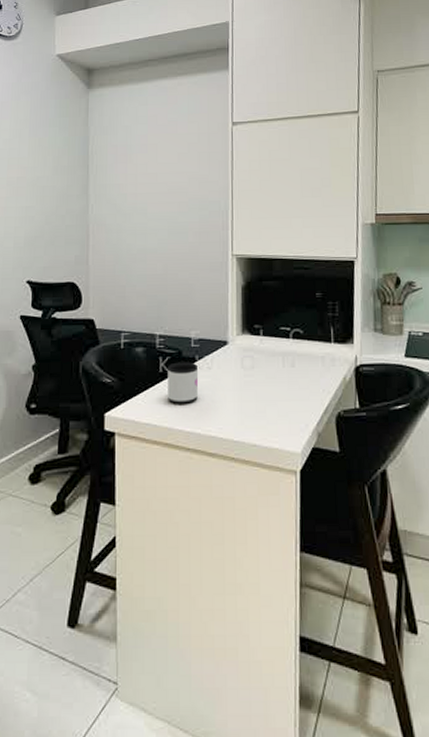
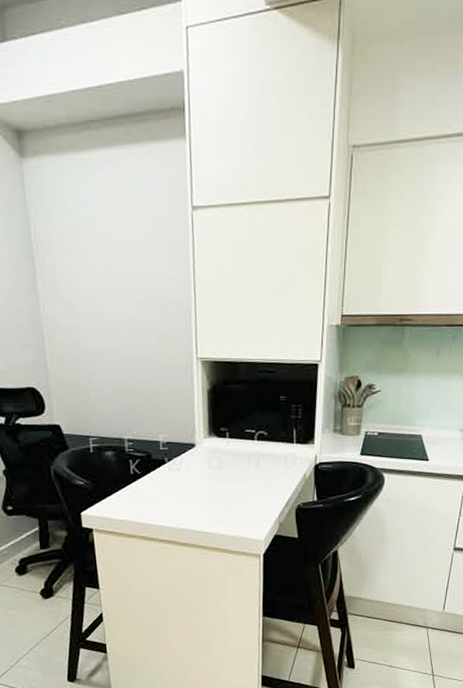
mug: present [168,362,199,404] -> none [138,464,169,502]

